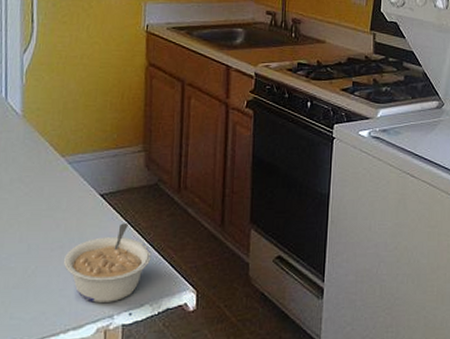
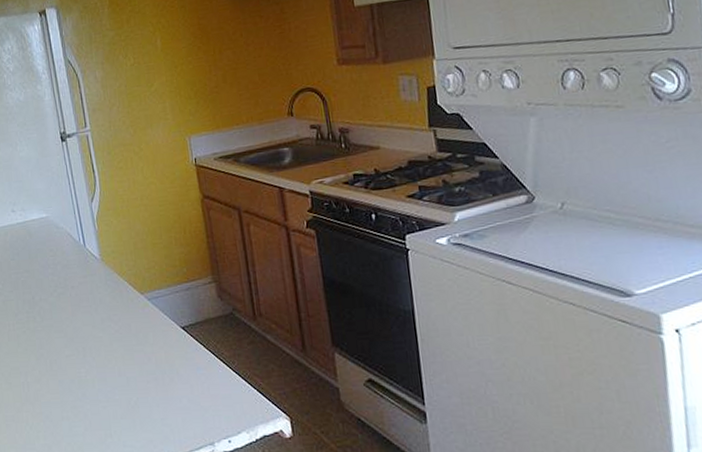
legume: present [64,223,152,303] -> none [160,353,240,431]

